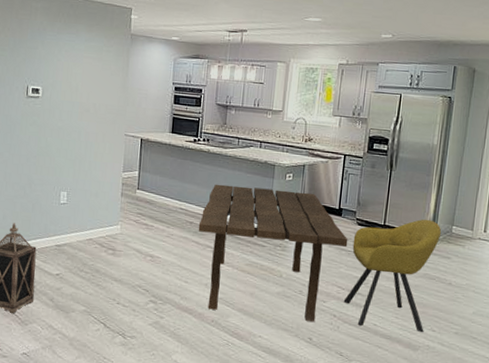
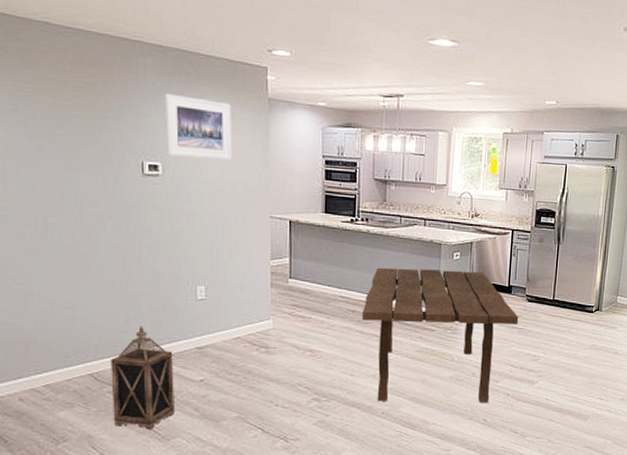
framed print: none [47,30,101,86] -> present [165,93,232,161]
chair: present [343,219,442,332] -> none [516,291,608,401]

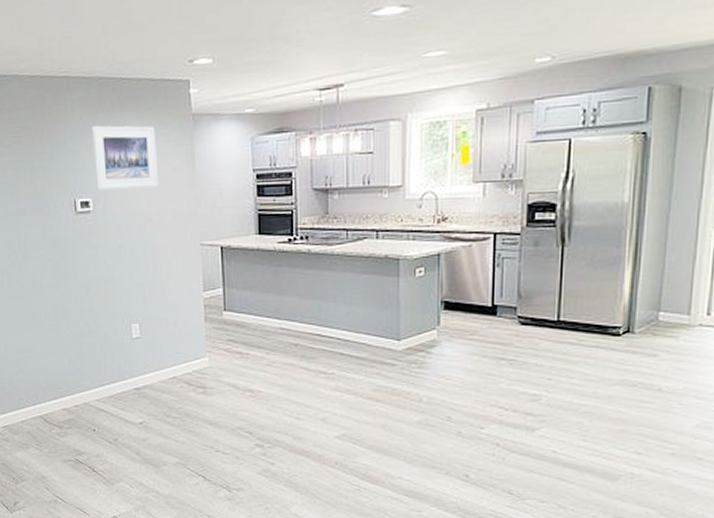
lantern: present [111,326,174,429] -> none [57,367,117,472]
dining table: present [361,267,519,402] -> none [306,289,508,454]

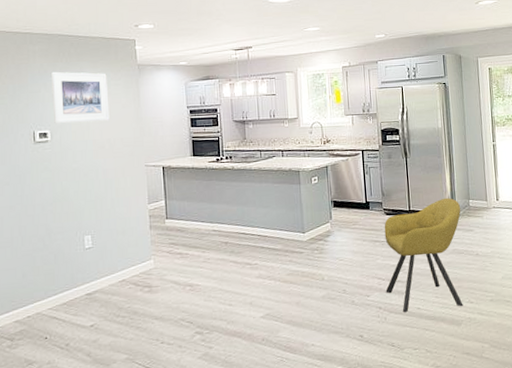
chair: none [508,306,643,456] -> present [384,197,463,312]

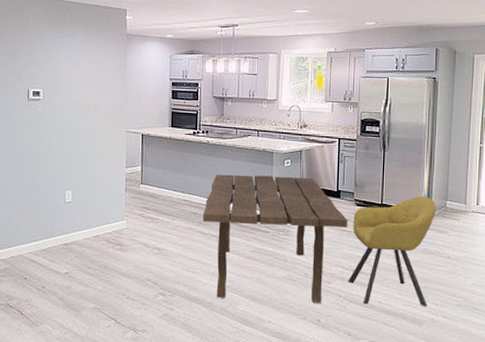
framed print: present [51,71,110,124] -> none [46,34,98,86]
dining table: none [234,192,380,328] -> present [202,174,348,303]

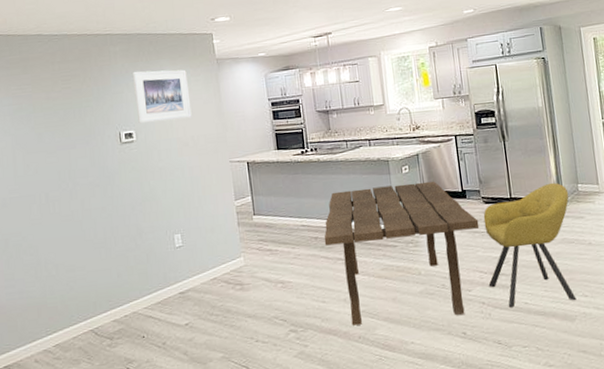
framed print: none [46,34,98,86] -> present [133,69,192,124]

